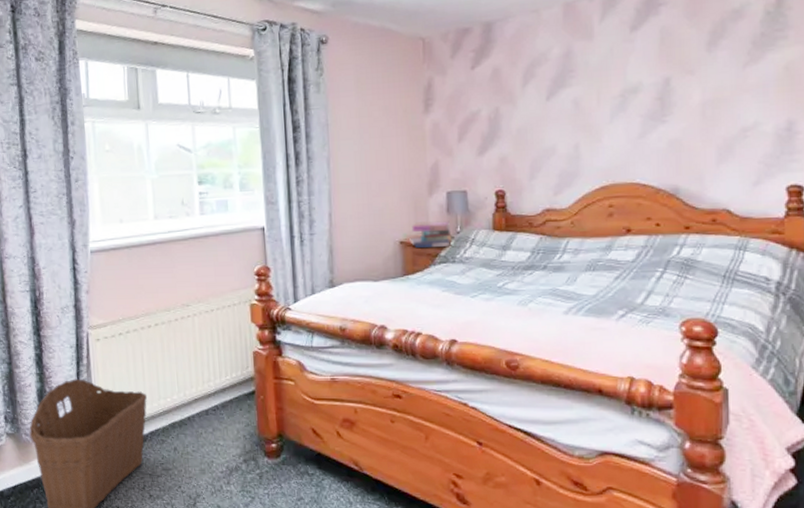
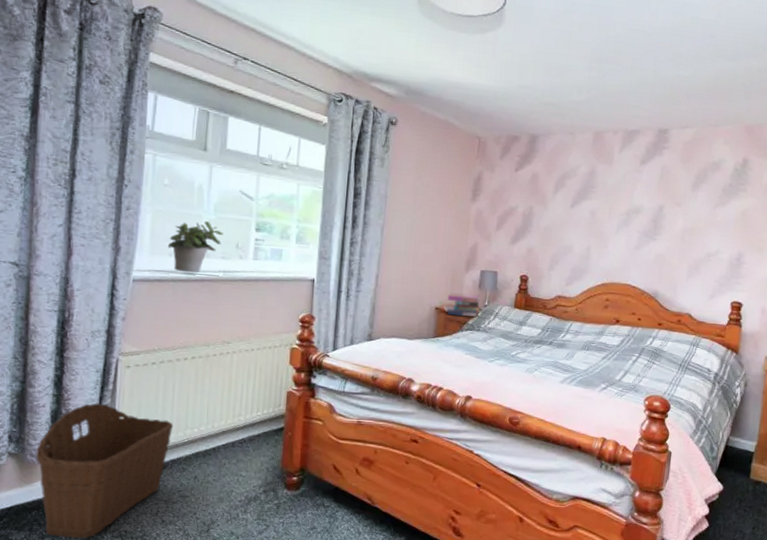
potted plant: none [117,180,167,238] -> present [167,220,223,274]

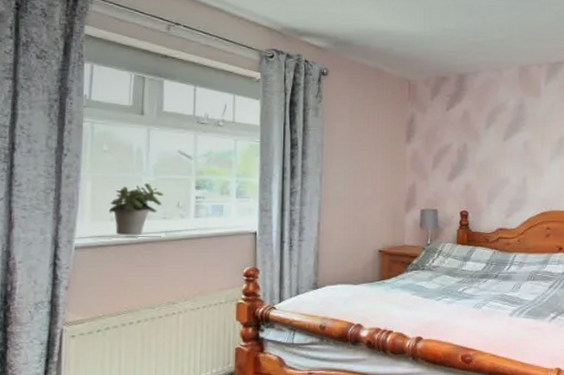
books: present [444,293,480,317] -> none [387,234,423,256]

